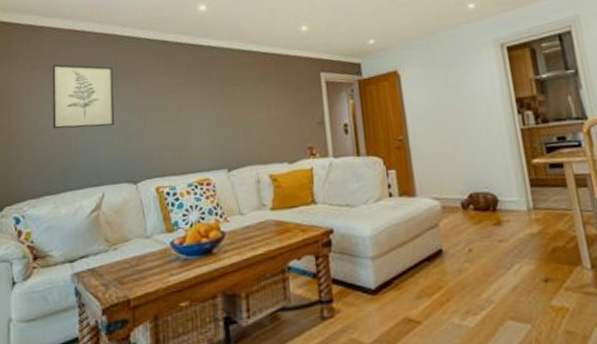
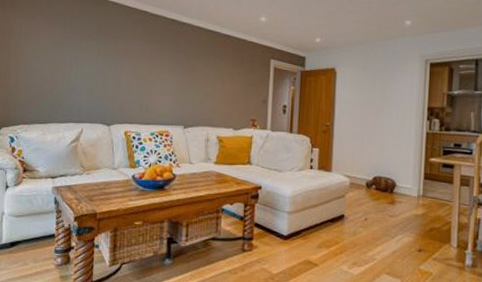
wall art: present [52,64,115,129] -> none [44,16,98,76]

